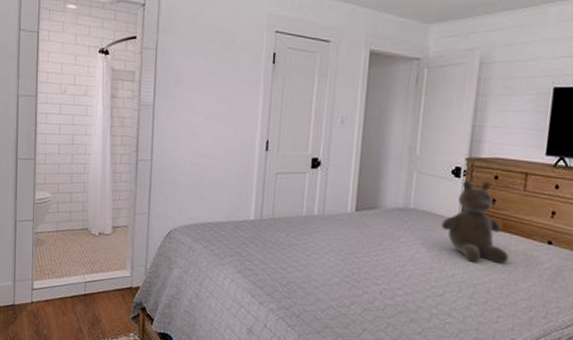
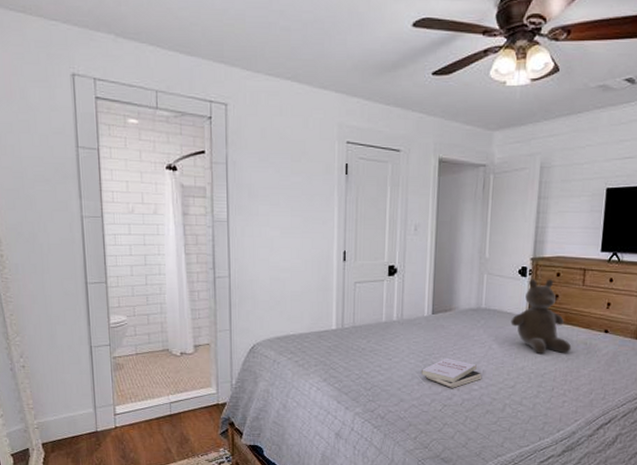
books: none [340,258,407,293] -> present [420,357,482,389]

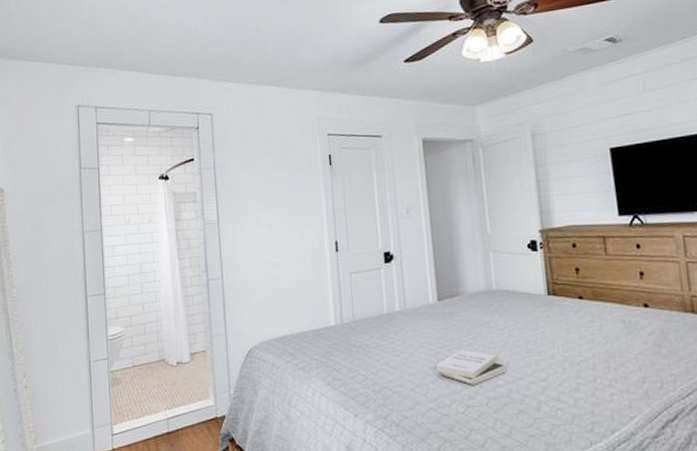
teddy bear: present [510,278,572,354] -> none [528,251,608,338]

